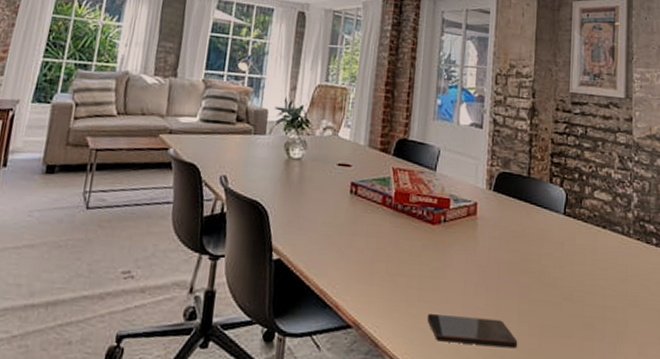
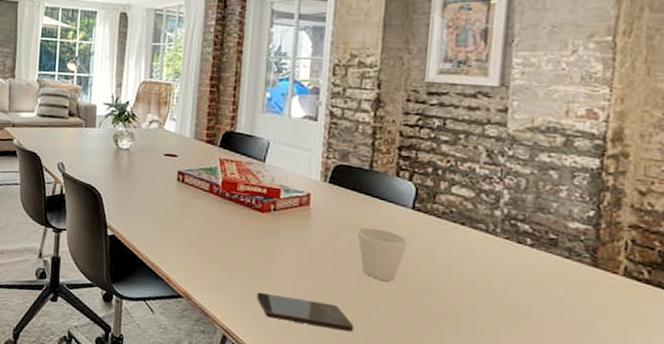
cup: none [518,236,560,290] -> present [357,228,407,282]

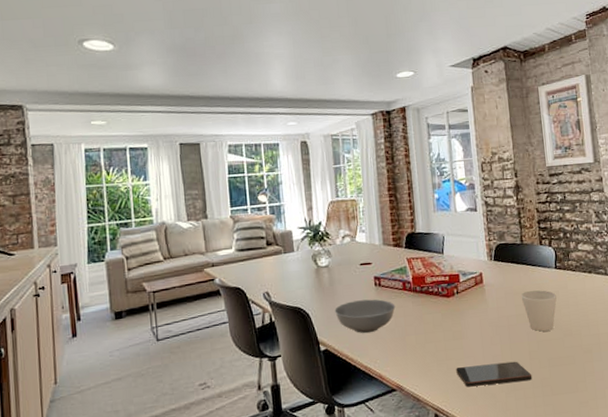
bowl: none [128,191,197,230] -> present [335,299,396,333]

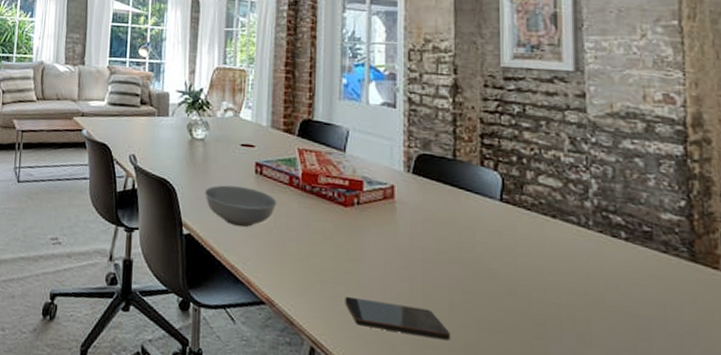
cup: present [521,290,557,332] -> none [445,222,498,282]

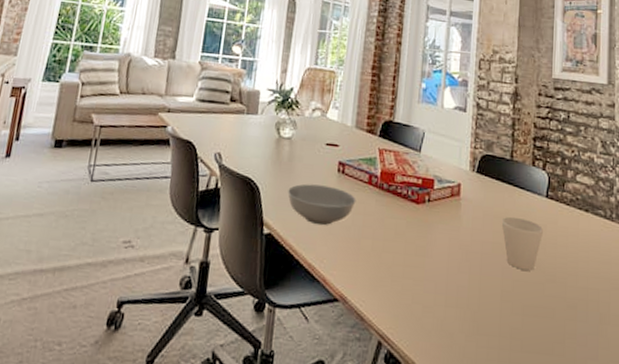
phone: present [345,297,451,340] -> none [412,290,501,326]
cup: none [445,222,498,282] -> present [501,217,543,271]

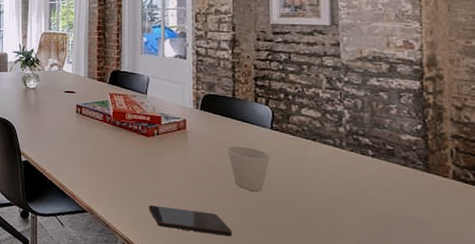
bowl: present [287,183,356,225] -> none [37,123,94,154]
phone: none [412,290,501,326] -> present [149,205,233,236]

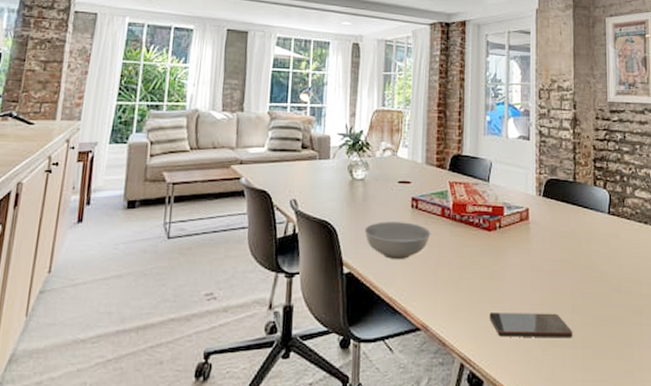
bowl: none [37,123,94,154] -> present [364,222,431,259]
cup: present [227,146,269,191] -> none [568,236,607,283]

